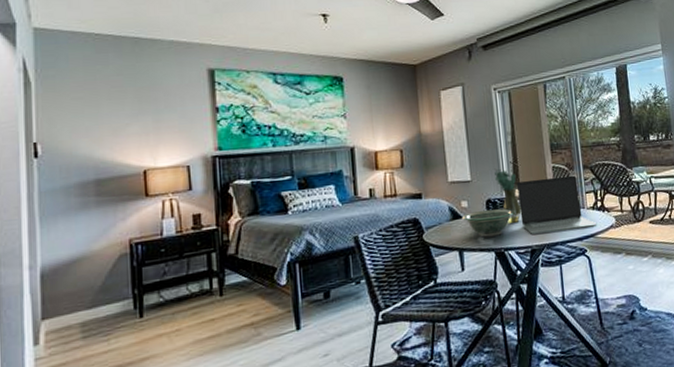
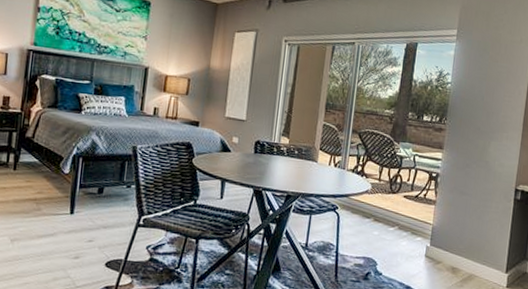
bowl: present [462,208,516,238] -> none [230,149,281,175]
vase: present [494,168,522,223] -> none [268,114,288,168]
laptop: present [517,175,597,234] -> none [283,131,353,188]

